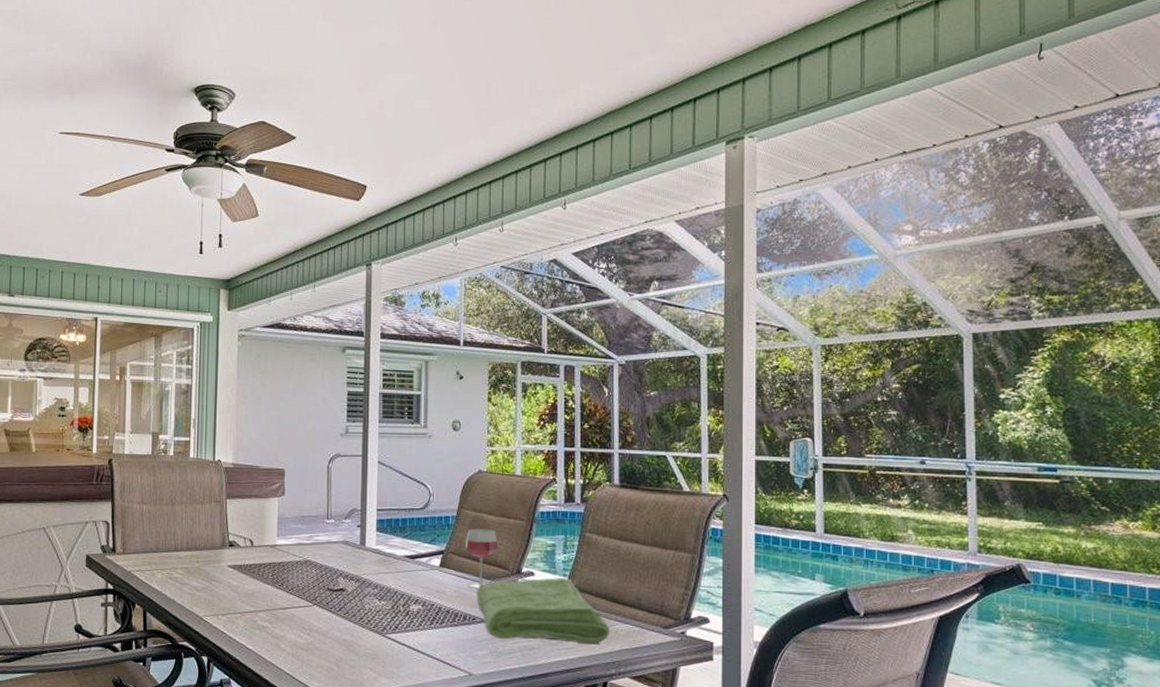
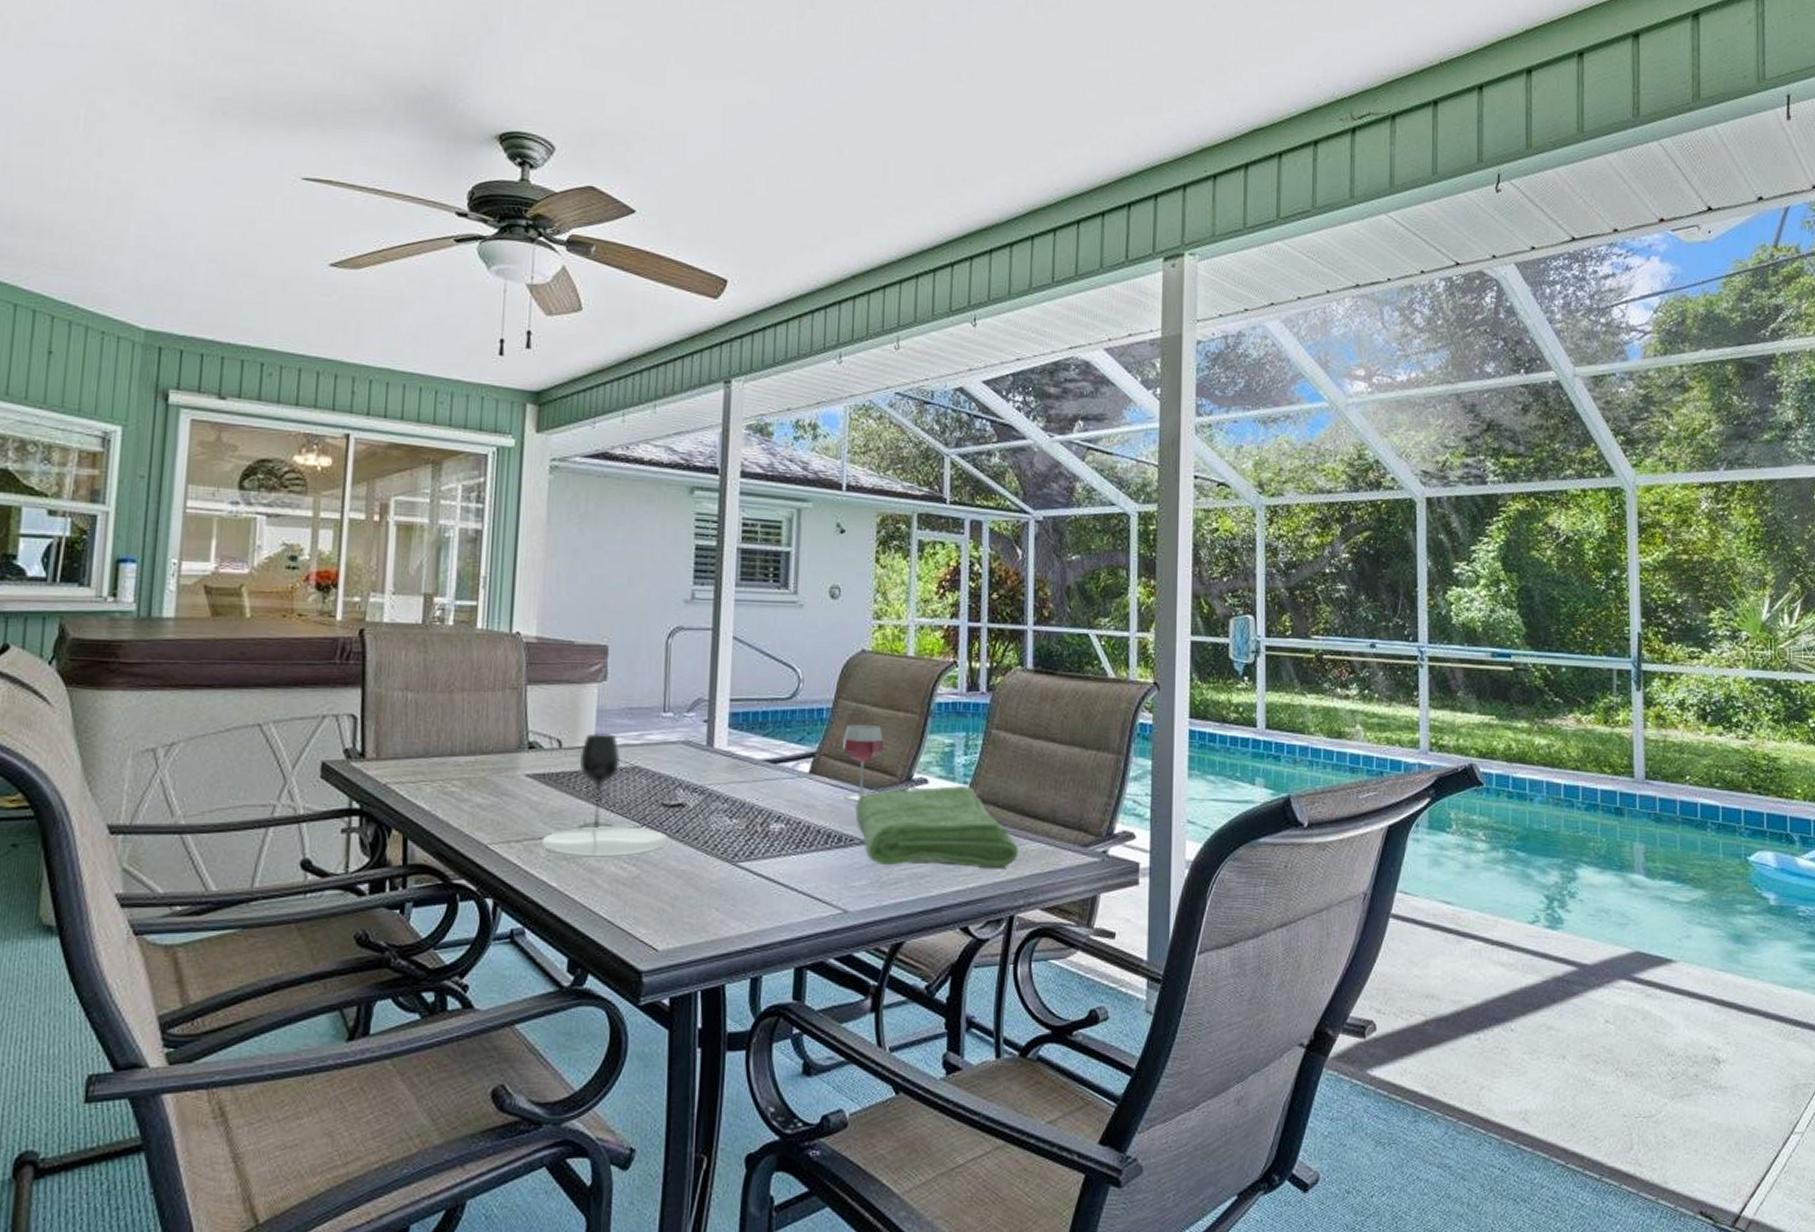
plate: none [240,604,334,629] -> present [541,826,670,859]
wine glass: none [267,535,296,607] -> present [578,733,621,829]

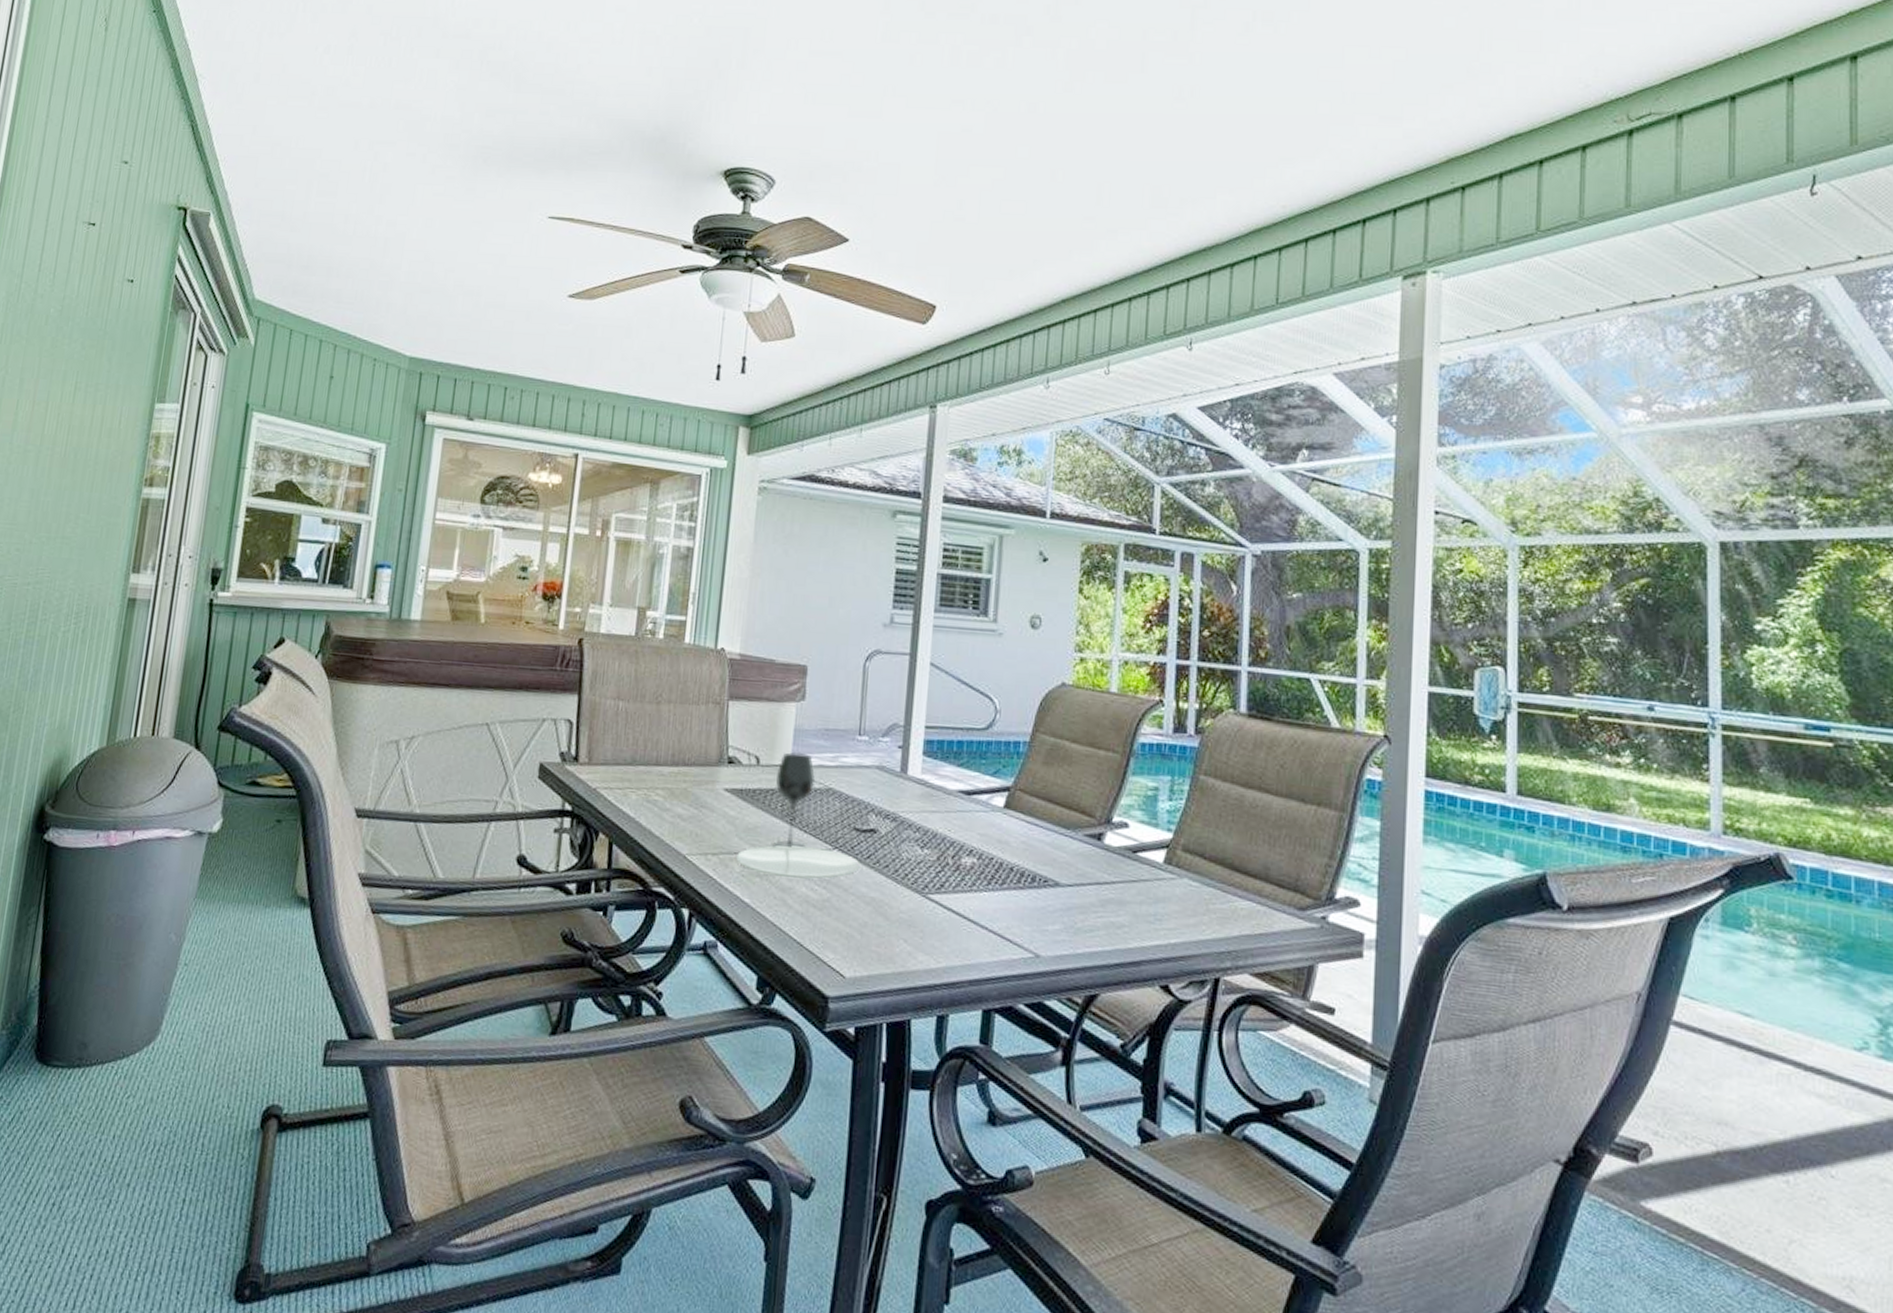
wineglass: present [843,724,883,802] -> none [1038,759,1082,842]
towel: present [854,786,1019,868] -> none [1049,831,1227,925]

